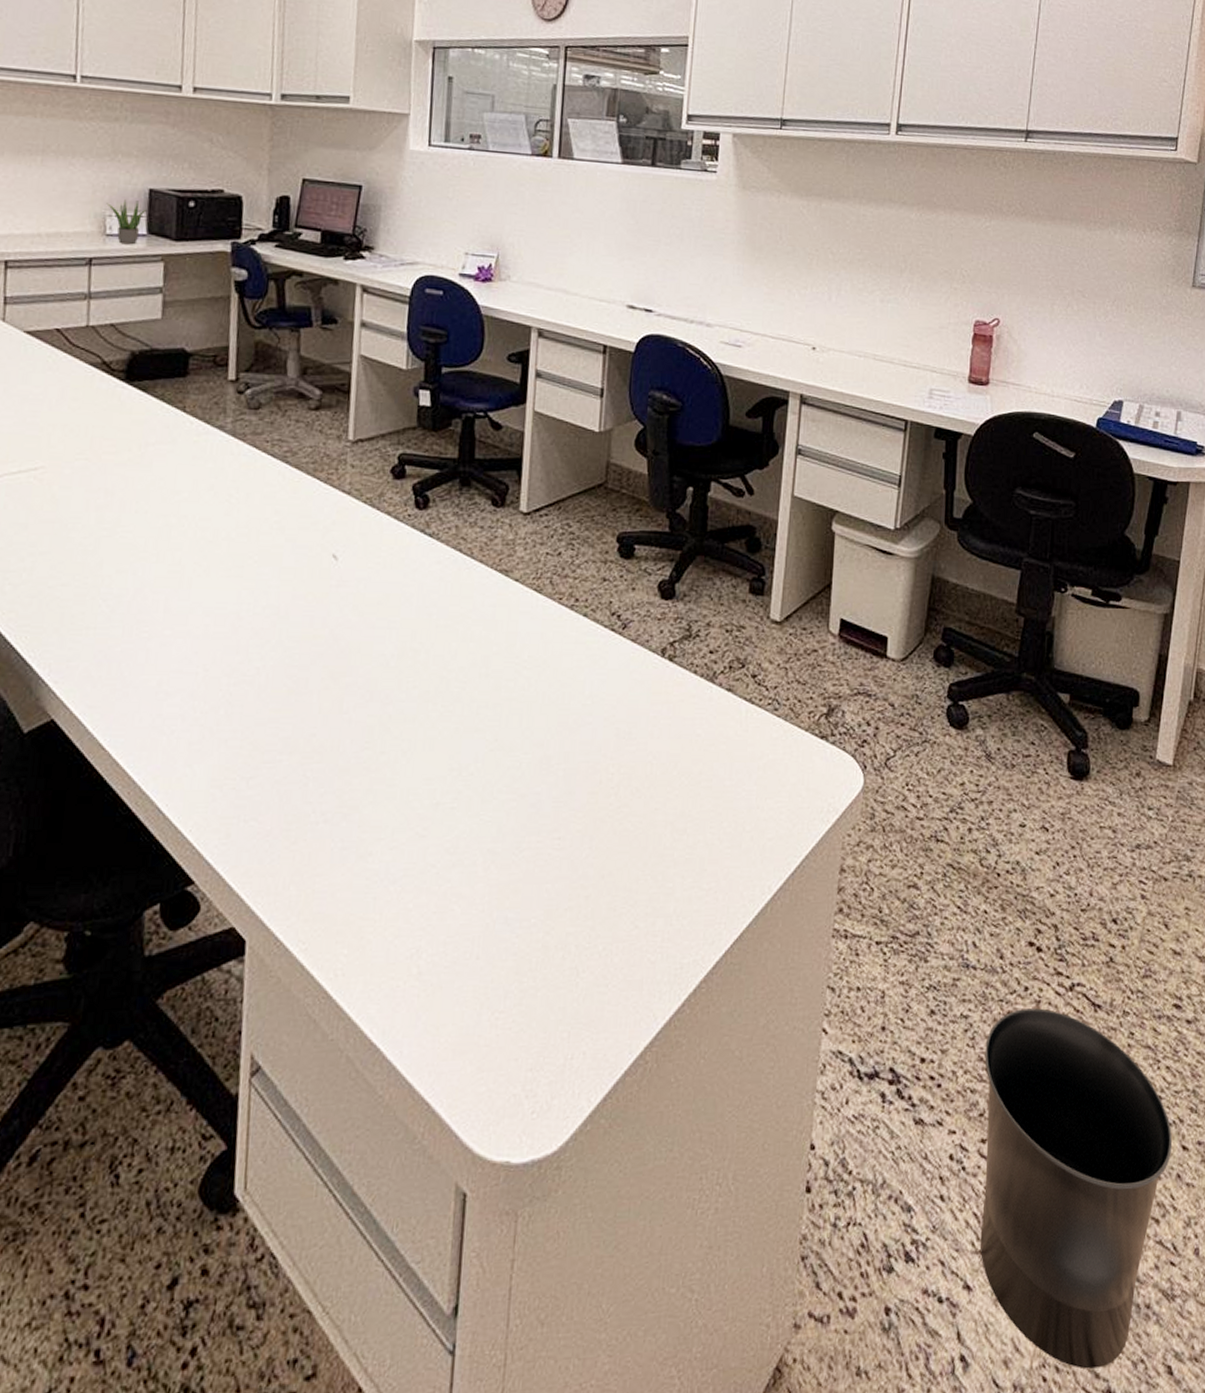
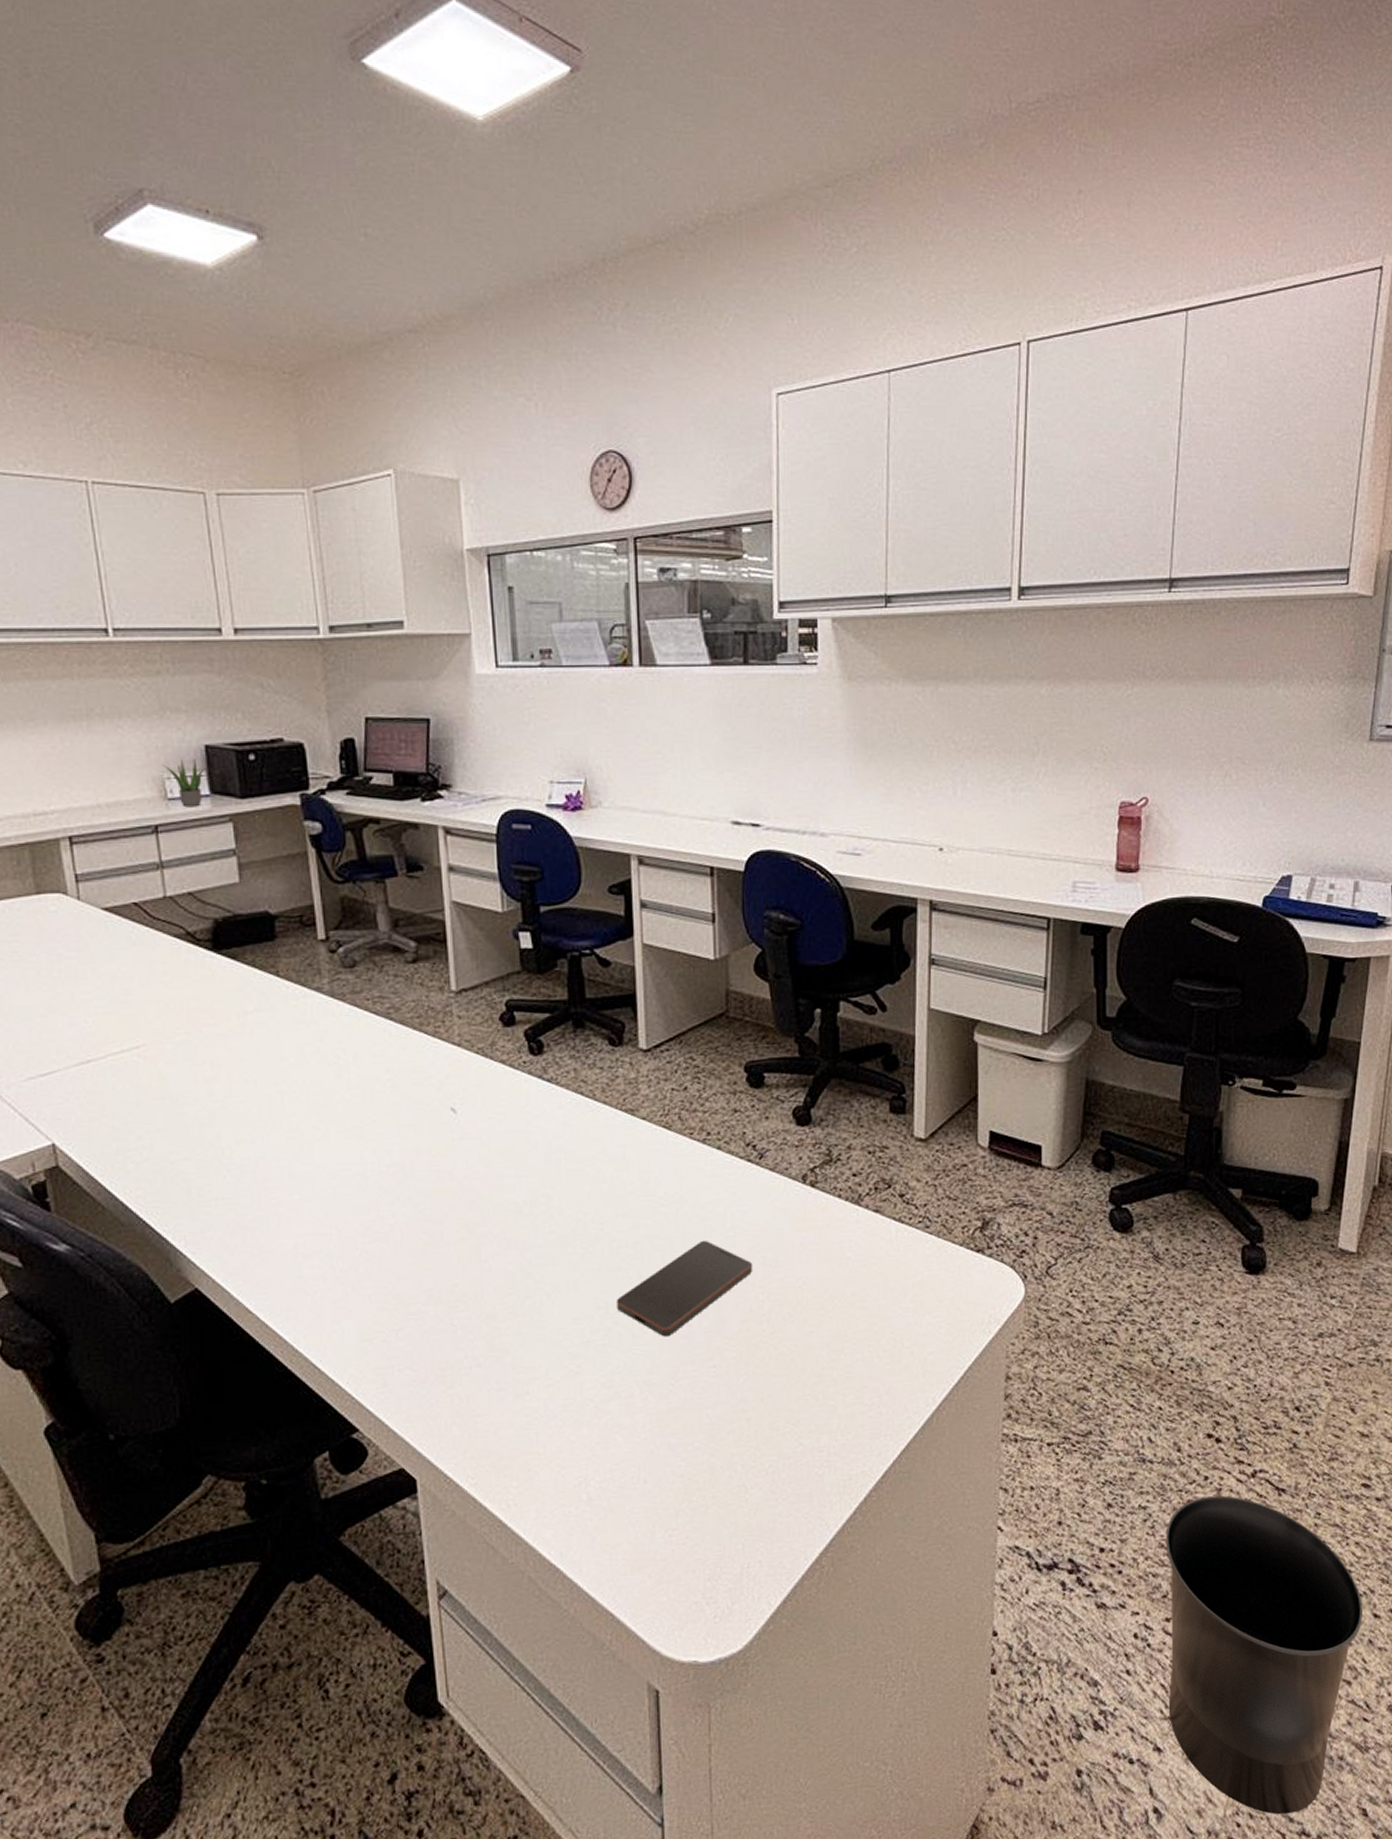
phone: none [470,706,607,804] -> present [617,1240,753,1337]

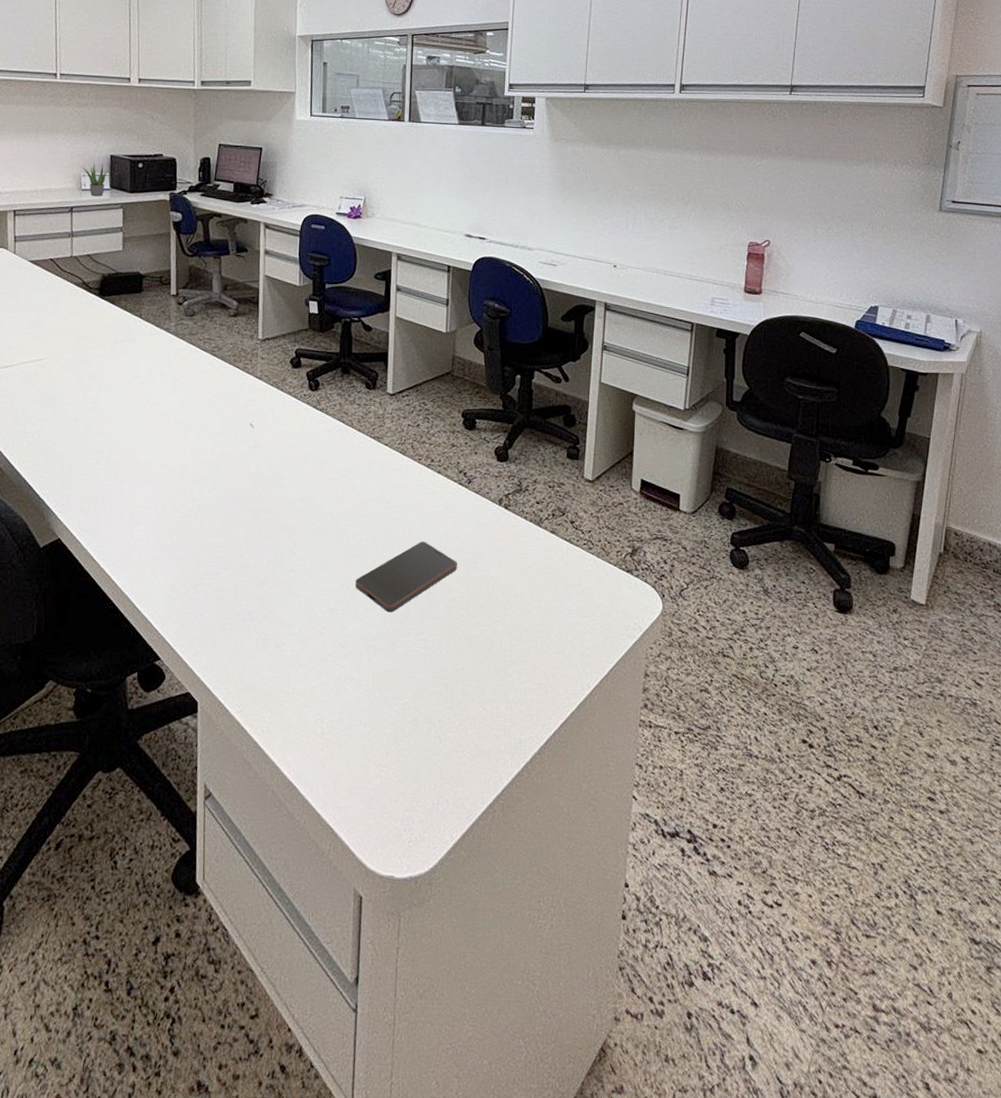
waste bin: present [1165,1495,1364,1815] -> none [764,792,928,1078]

